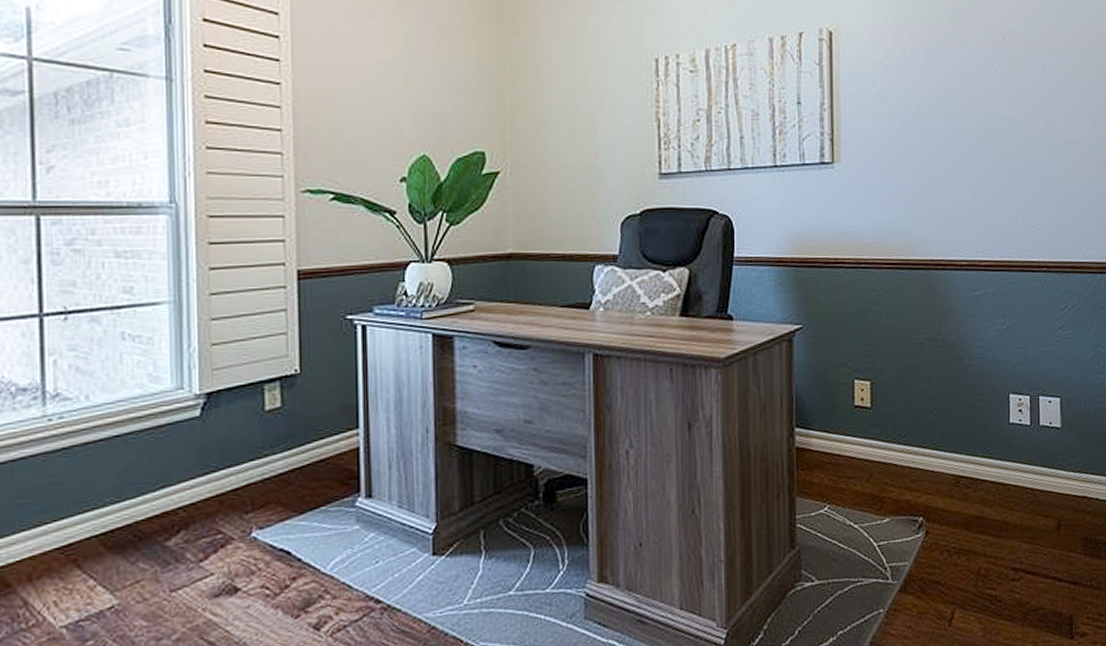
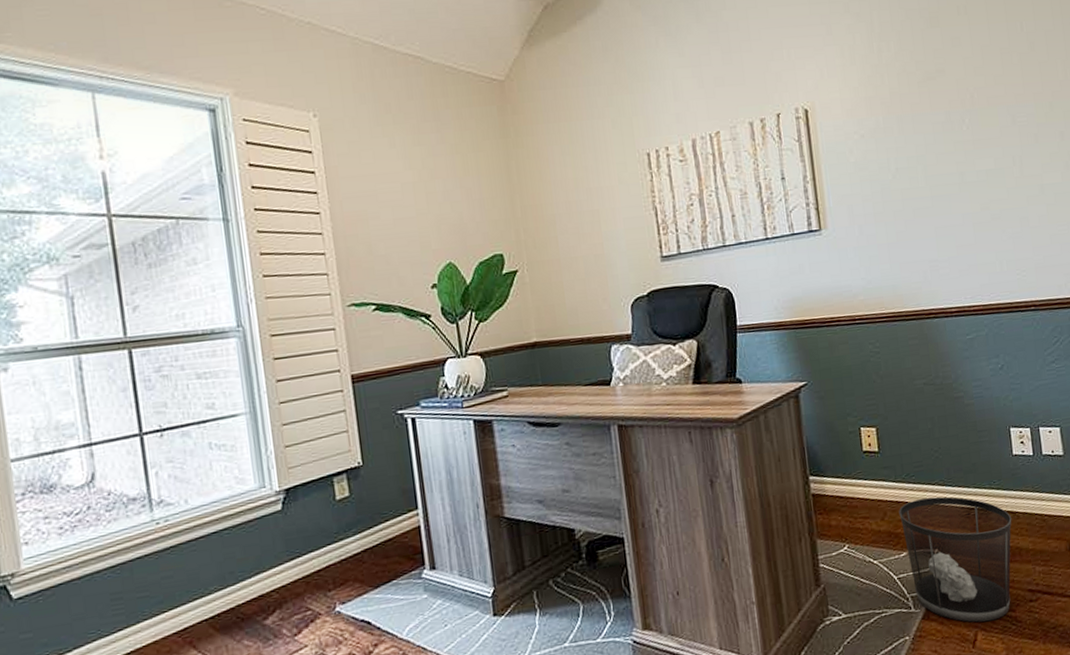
waste bin: none [886,461,1002,600] -> present [898,496,1012,623]

